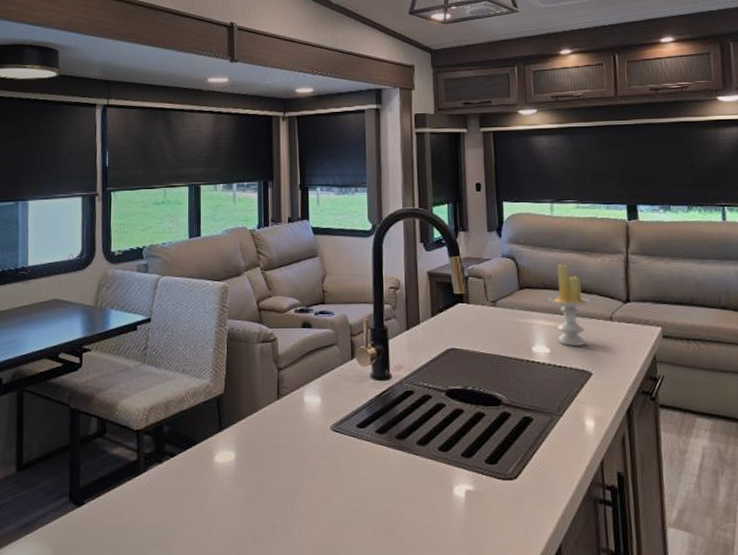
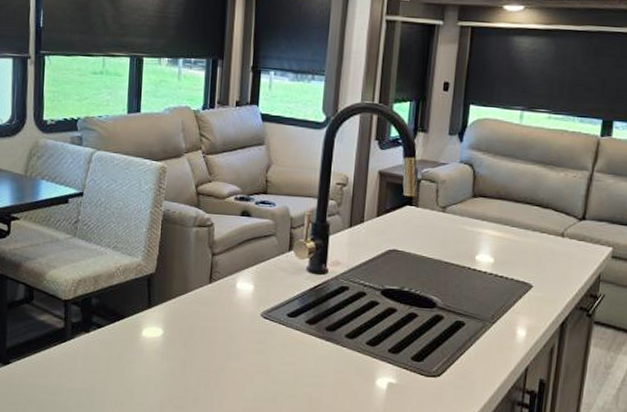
candle: present [548,263,591,346] -> none [500,175,545,259]

